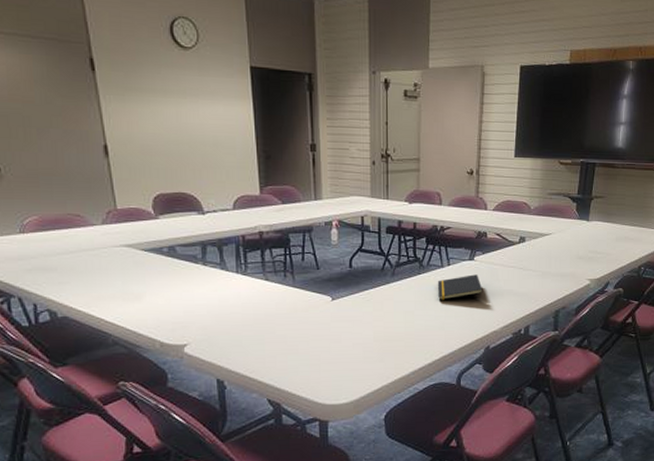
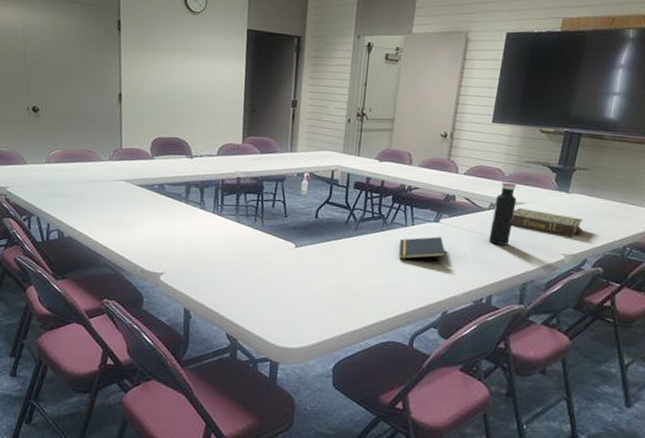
water bottle: none [522,215,543,277] -> present [489,182,517,246]
book: none [541,239,604,262] -> present [511,208,584,236]

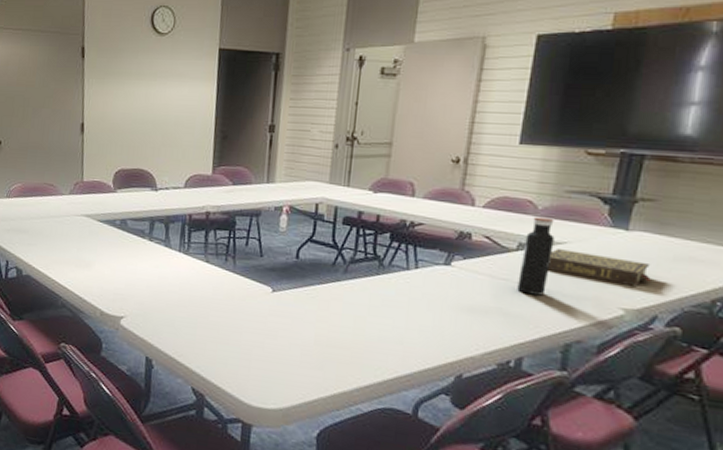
notepad: present [399,236,446,259] -> none [399,282,460,309]

